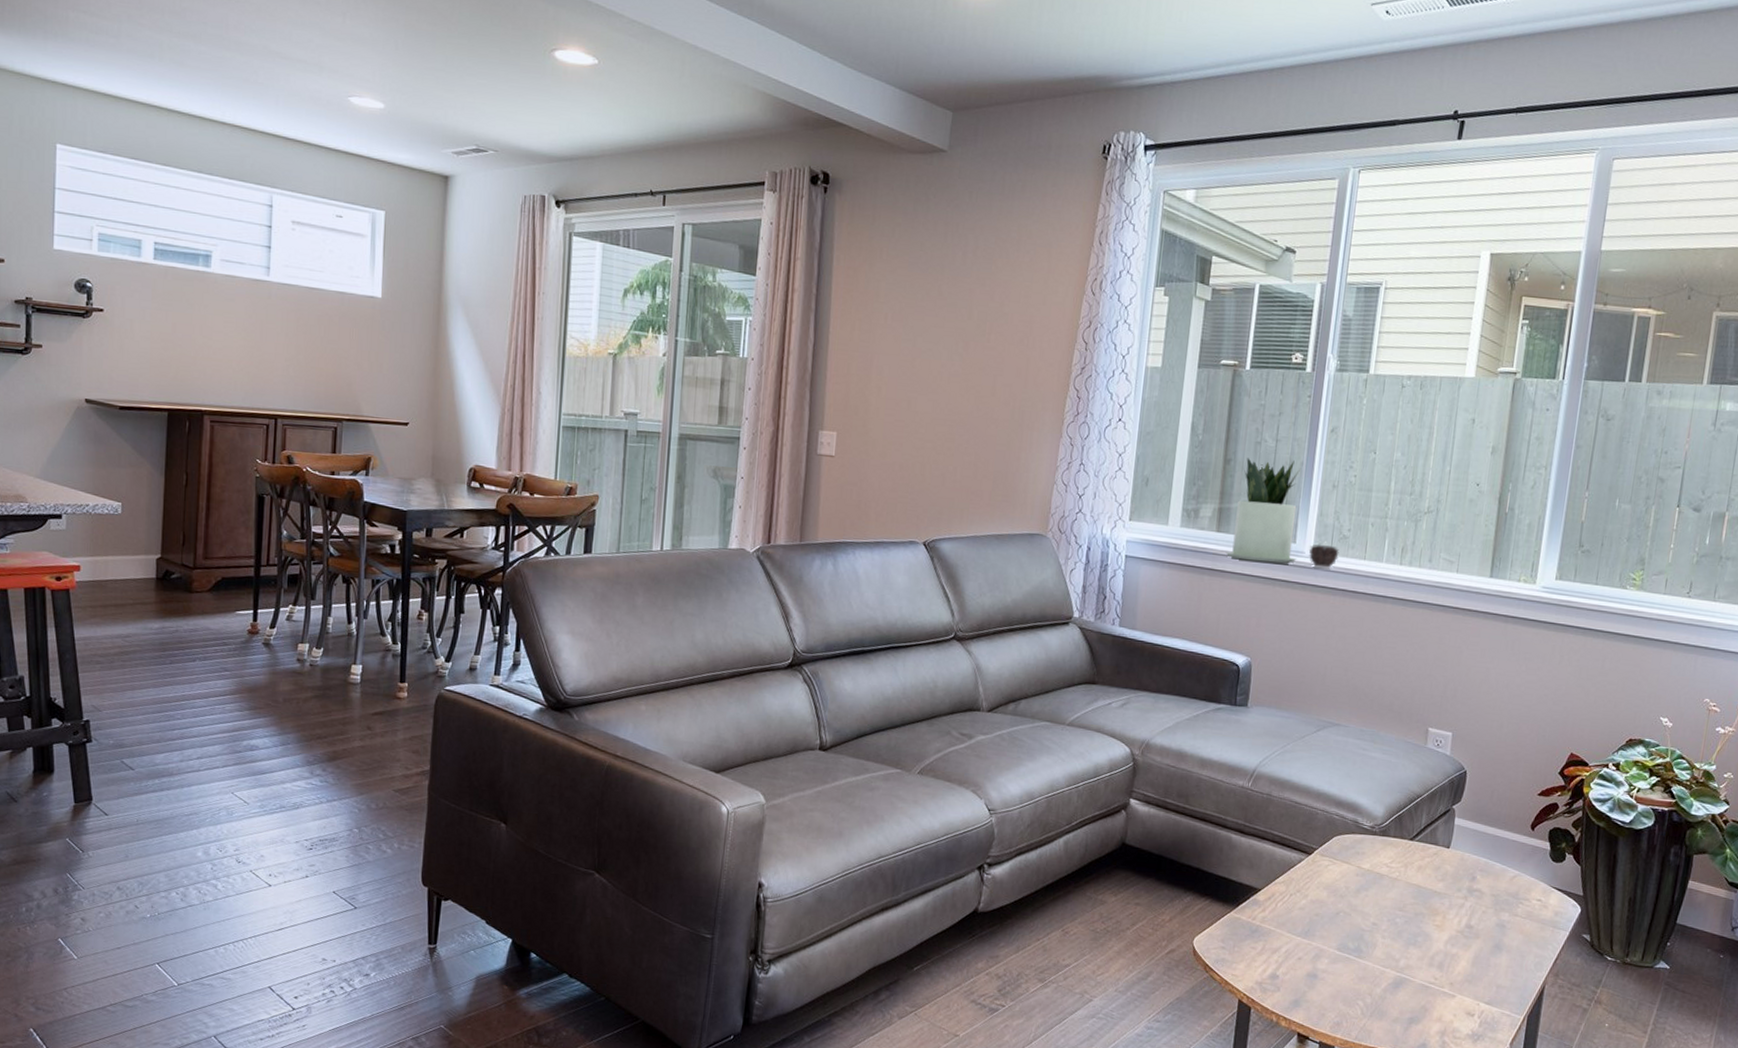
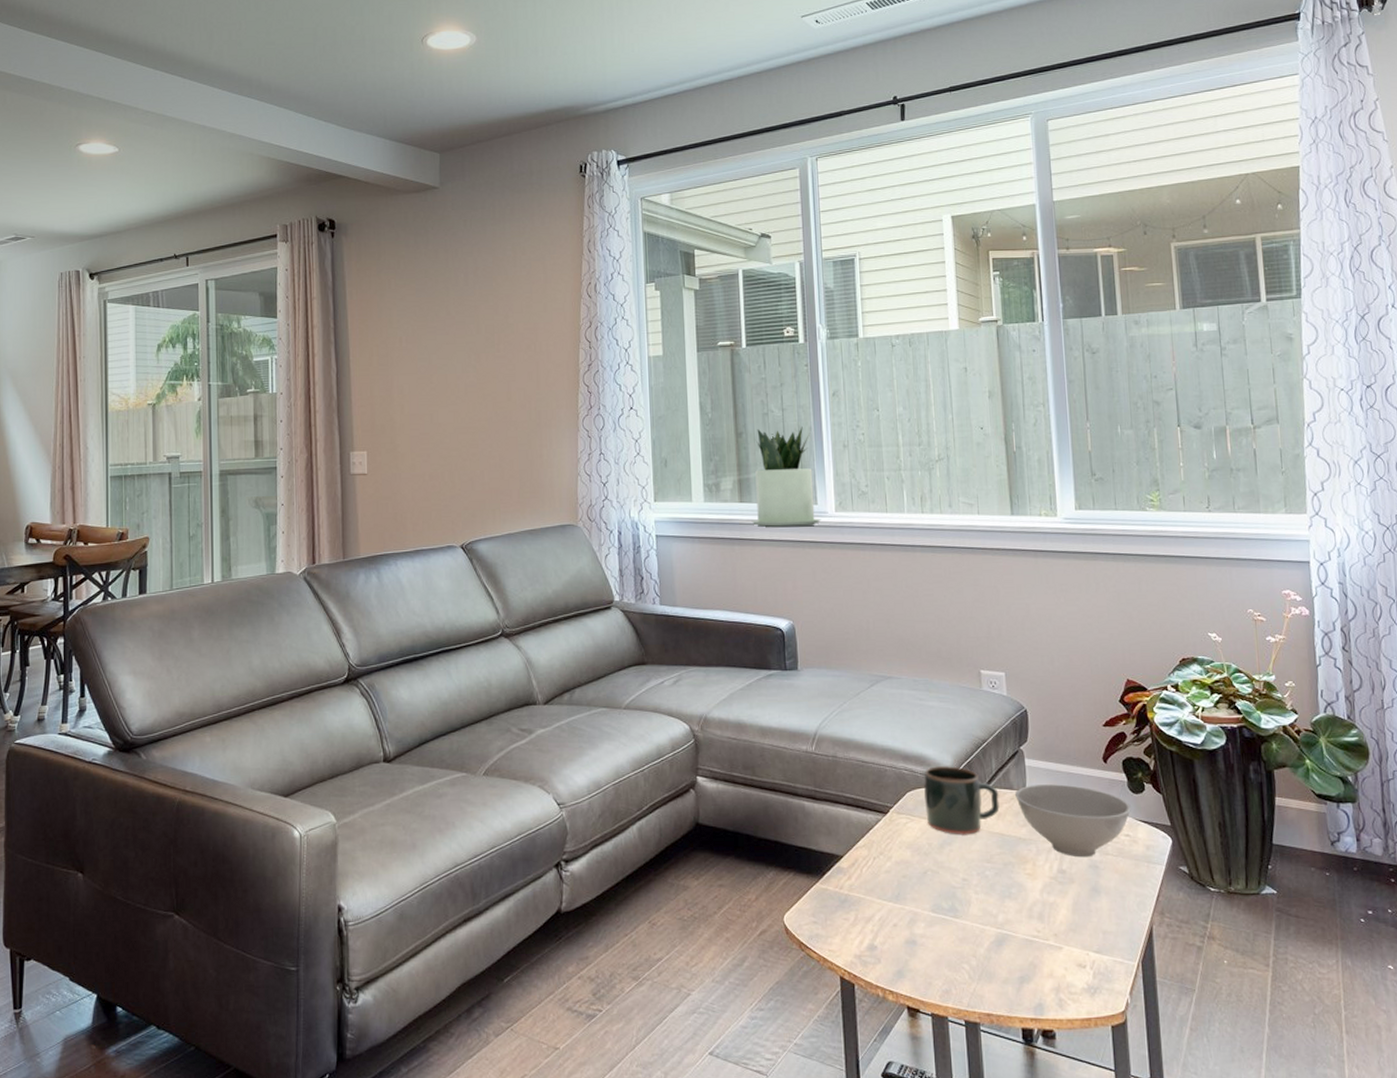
candle: present [1309,540,1340,569] -> none [832,498,861,526]
mug: none [1348,815,1424,883] -> present [924,766,1000,835]
bowl: none [1438,843,1549,916] -> present [1014,784,1131,858]

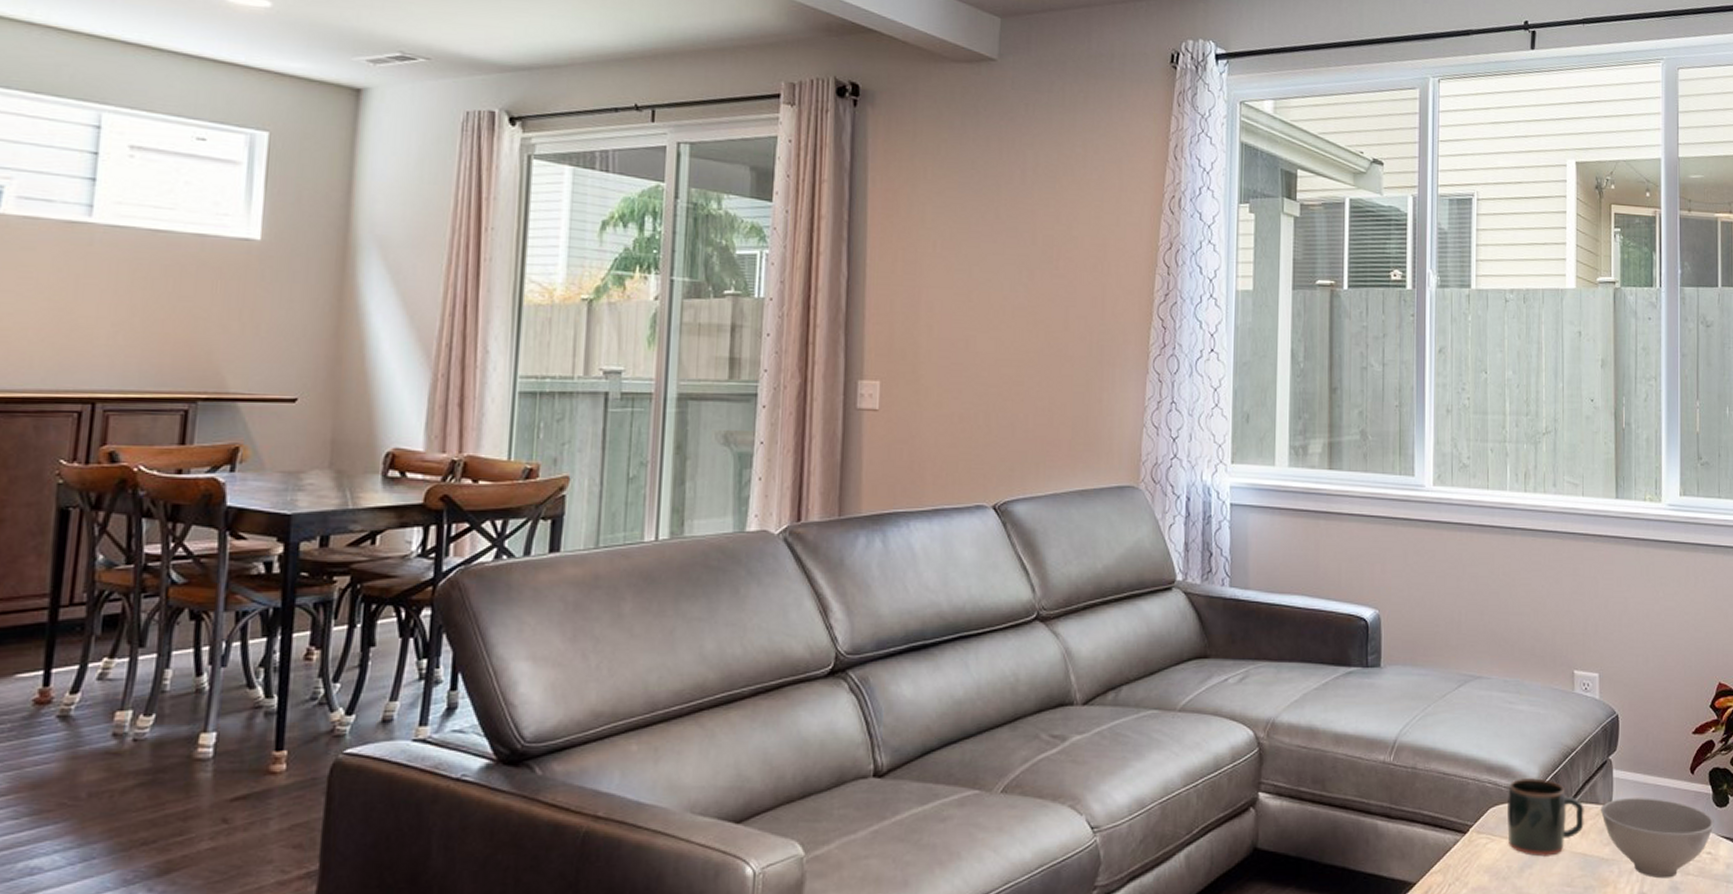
planter: present [751,427,821,527] -> none [1340,385,1417,500]

